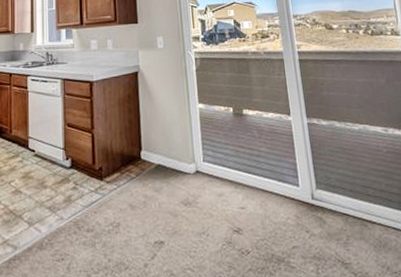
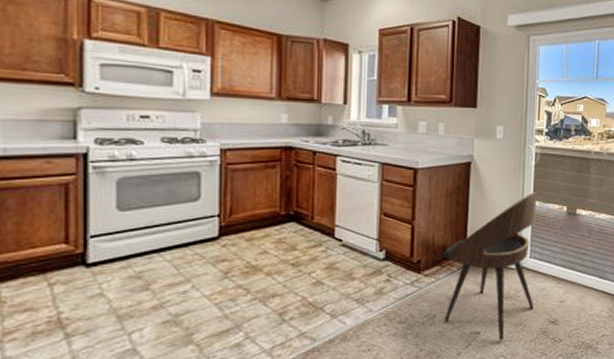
dining chair: none [121,95,215,252] -> present [443,192,538,341]

